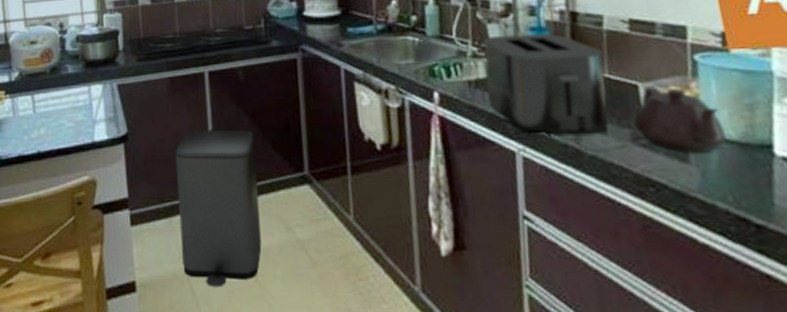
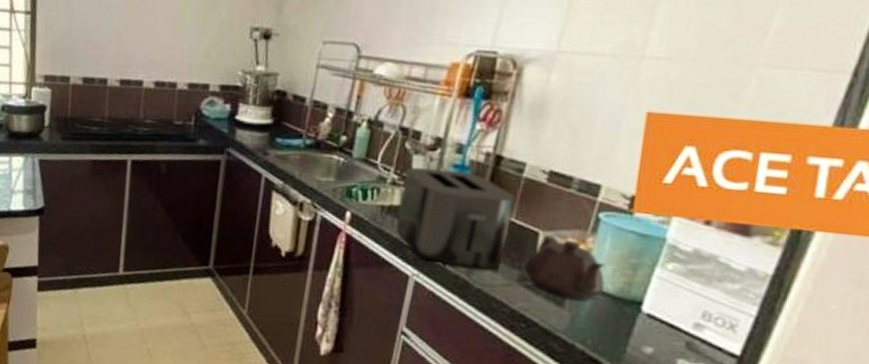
pedal bin: present [175,128,262,288] -> none [82,213,167,355]

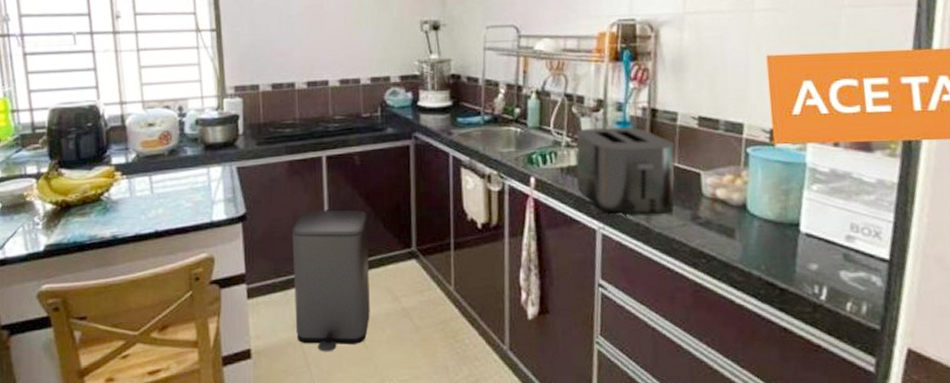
pedal bin: none [82,213,167,355] -> present [292,208,370,352]
teapot: present [524,235,606,301] -> none [694,174,766,230]

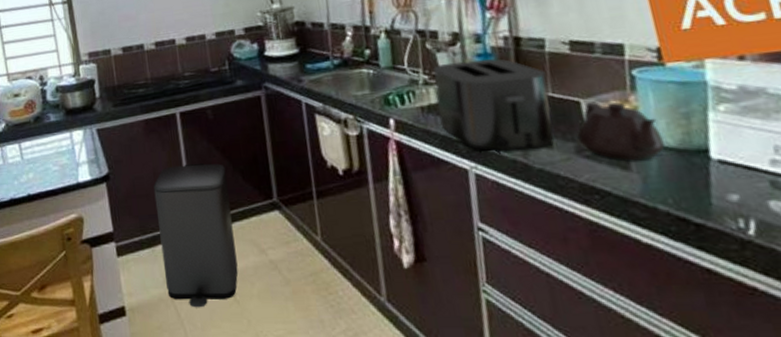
teapot: none [694,174,766,230] -> present [577,101,665,161]

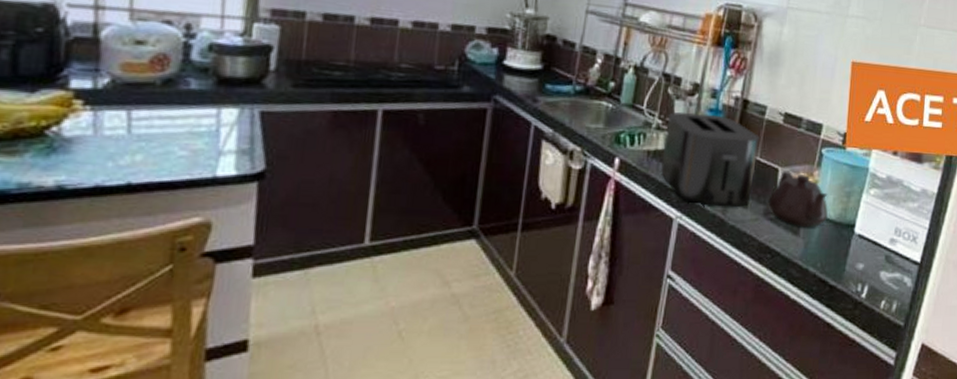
pedal bin: present [153,163,238,308] -> none [313,173,425,344]

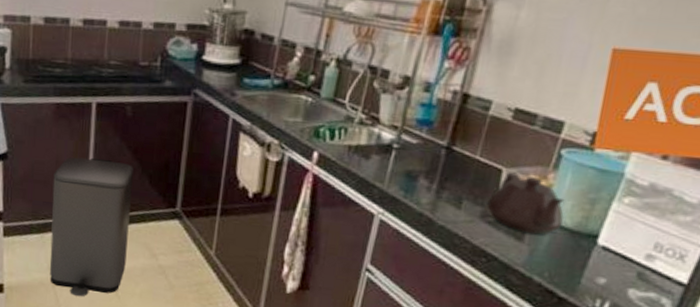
pedal bin: none [313,173,425,344] -> present [49,157,134,297]
toaster: present [660,111,760,207] -> none [361,106,481,207]

